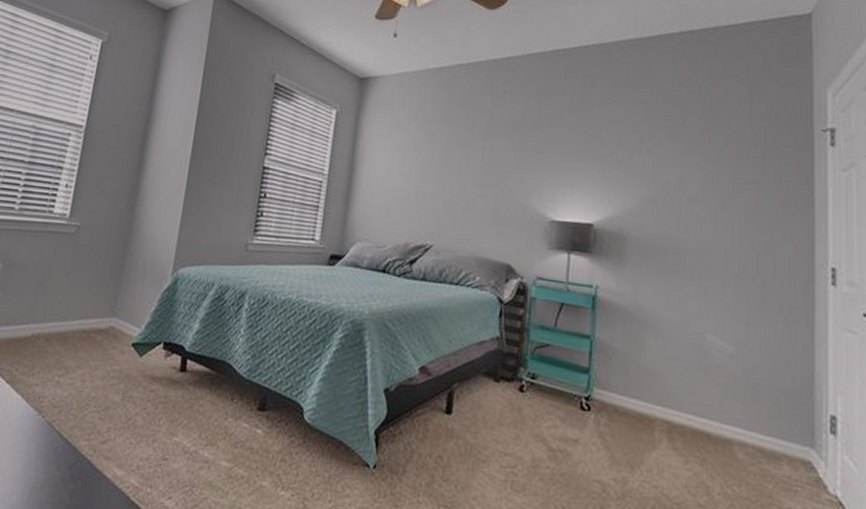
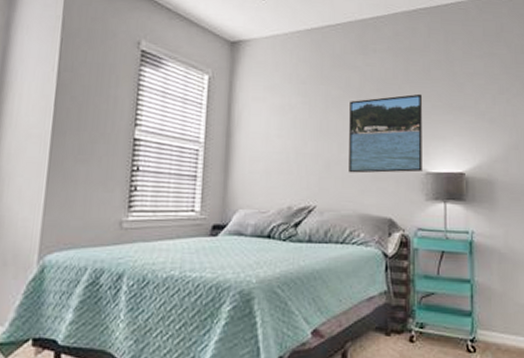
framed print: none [469,138,552,219] -> present [349,93,422,173]

